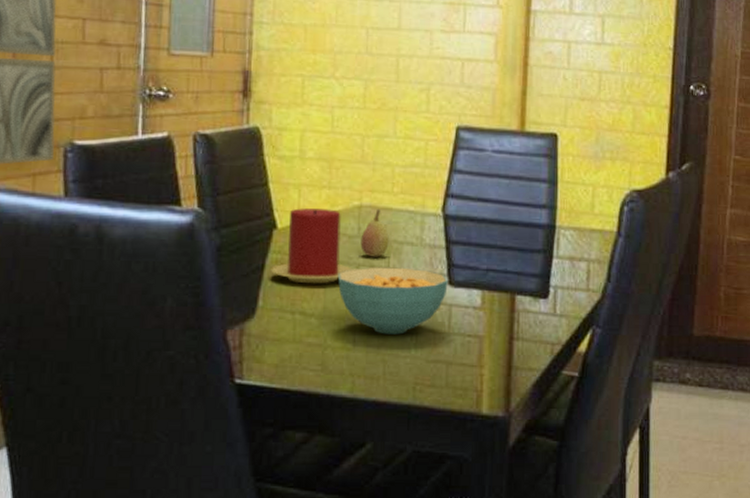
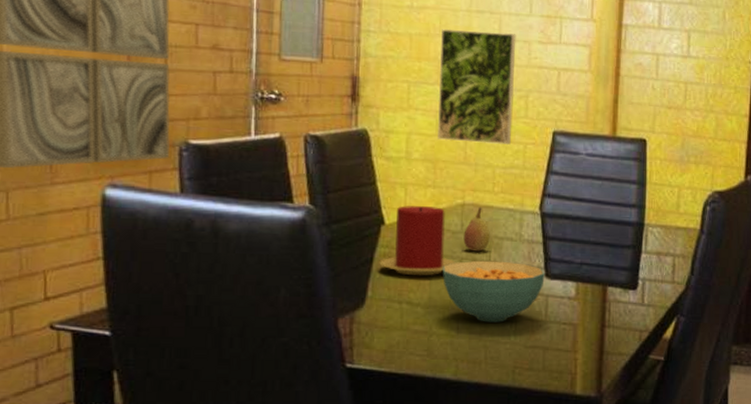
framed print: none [333,18,417,143] -> present [438,28,516,146]

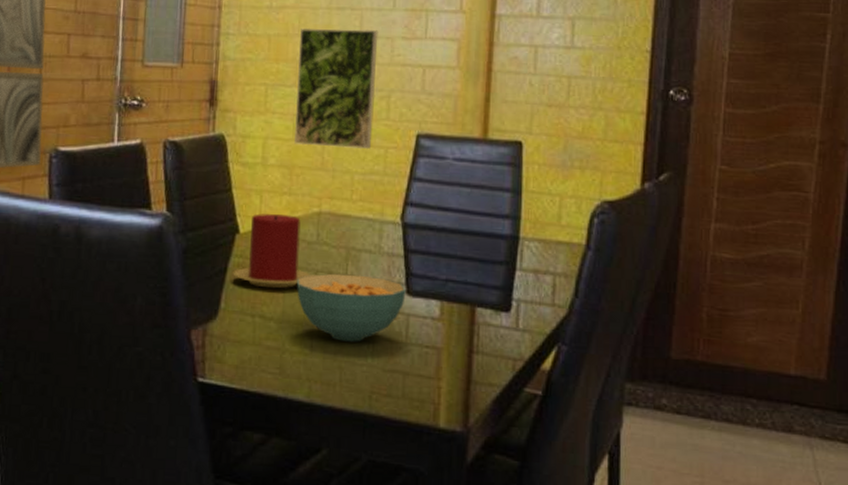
fruit: present [463,206,490,252] -> none [319,215,347,264]

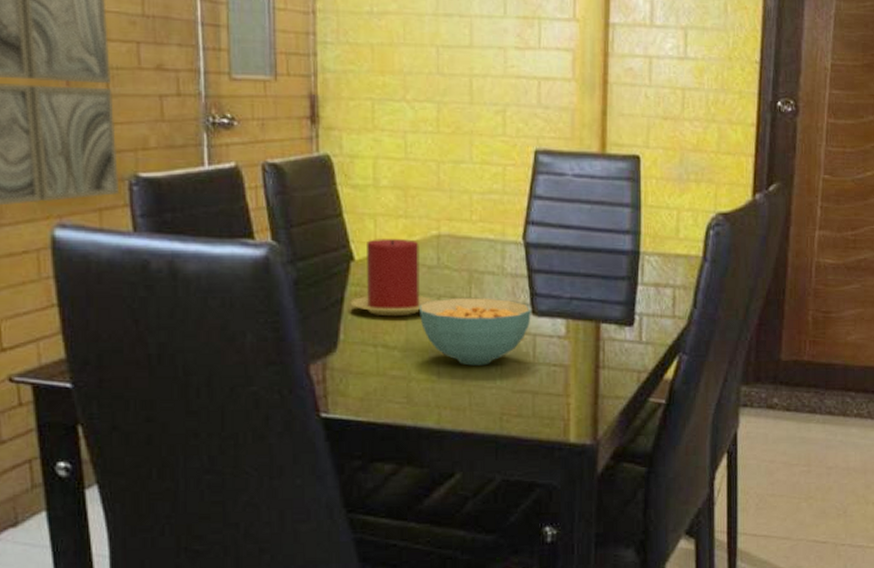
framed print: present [294,27,378,150] -> none [405,36,490,168]

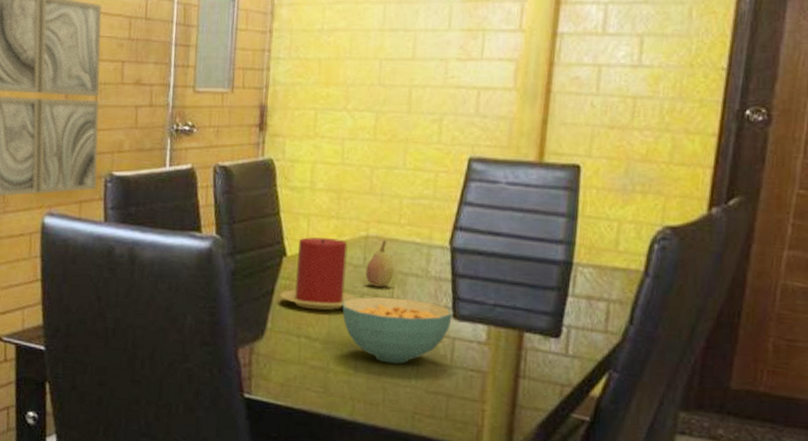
fruit: none [440,237,470,288] -> present [365,239,394,288]

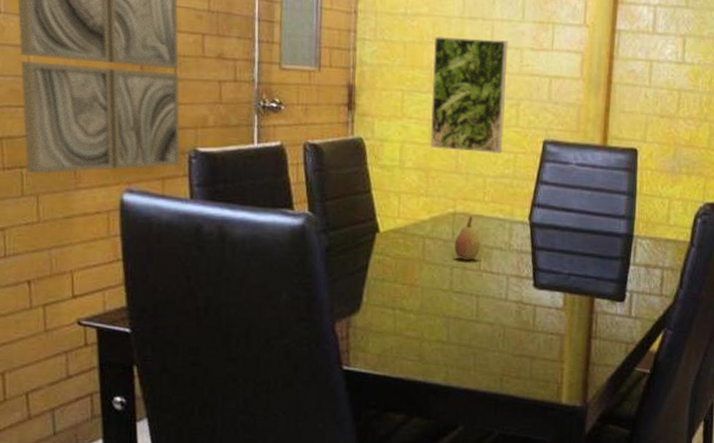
candle: present [279,237,358,311] -> none [374,214,448,284]
cereal bowl: present [342,296,452,364] -> none [434,269,533,331]
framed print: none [343,50,432,174] -> present [430,36,508,155]

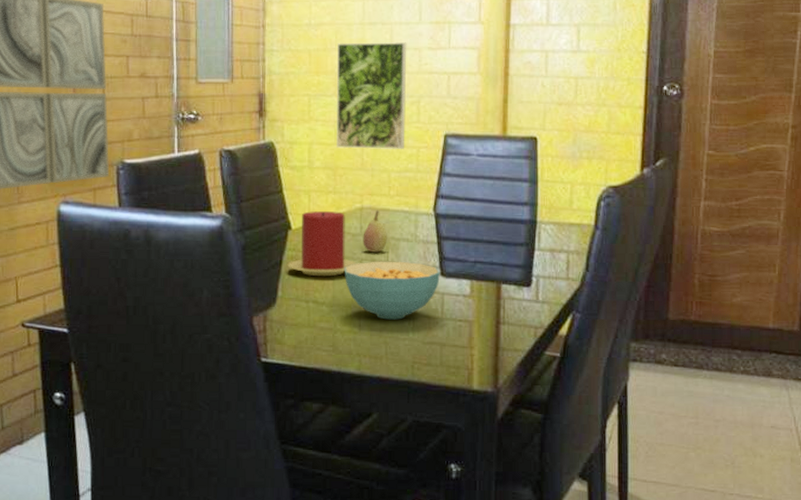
candle: none [374,214,448,284] -> present [287,211,358,277]
cereal bowl: none [434,269,533,331] -> present [345,261,440,320]

